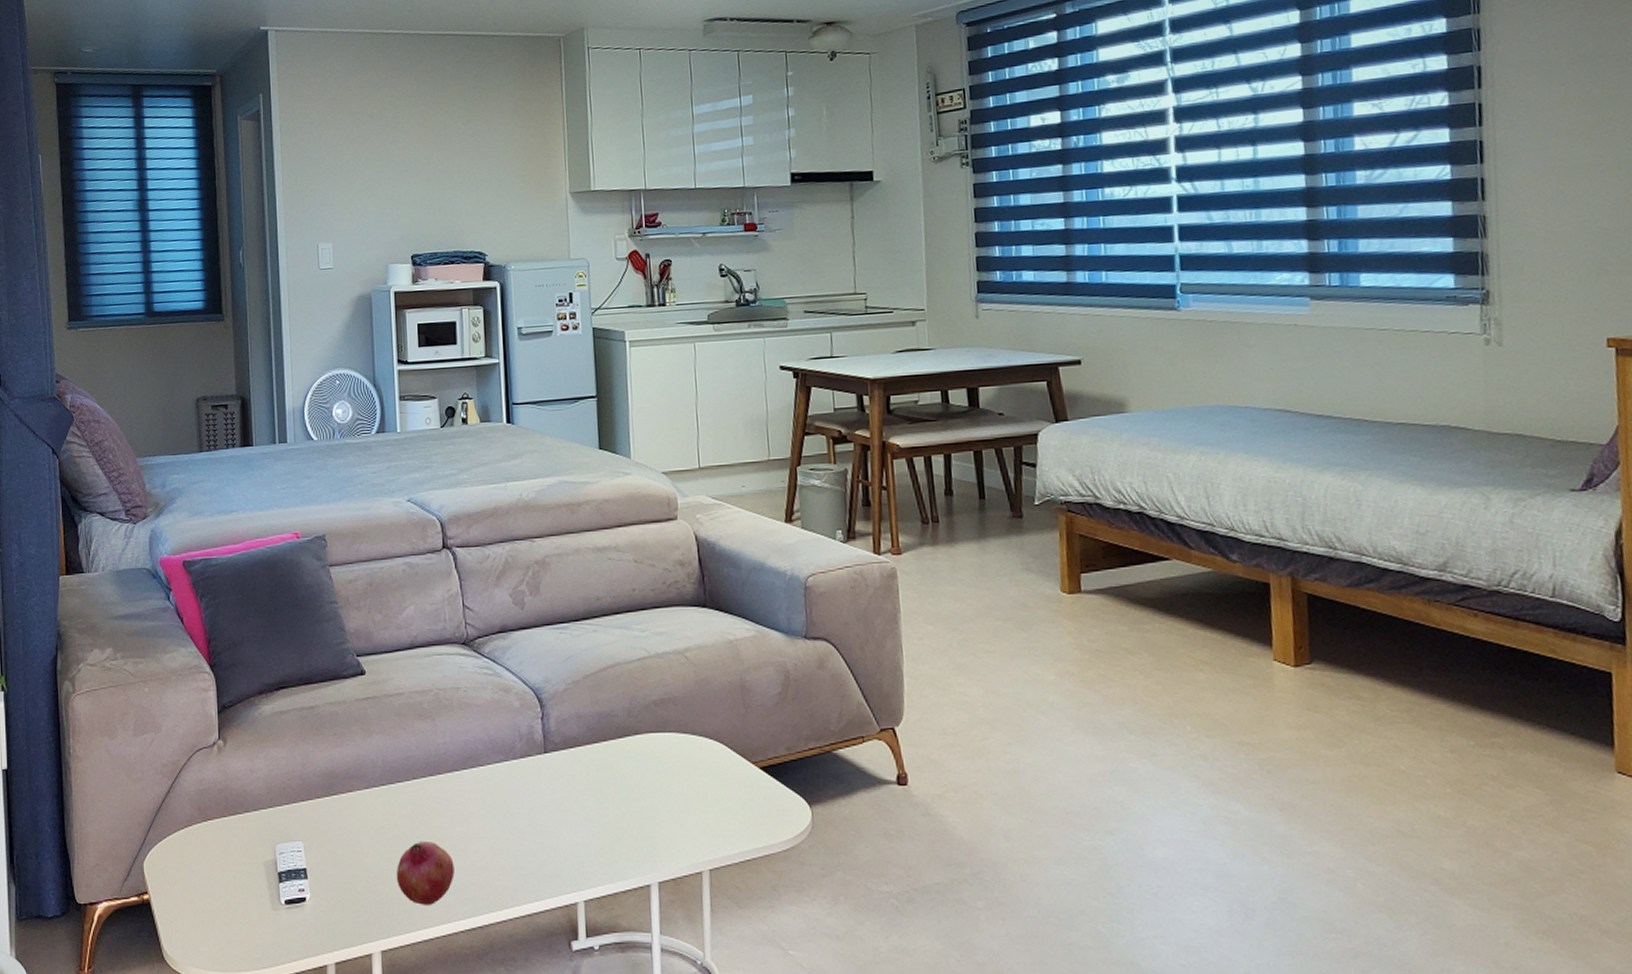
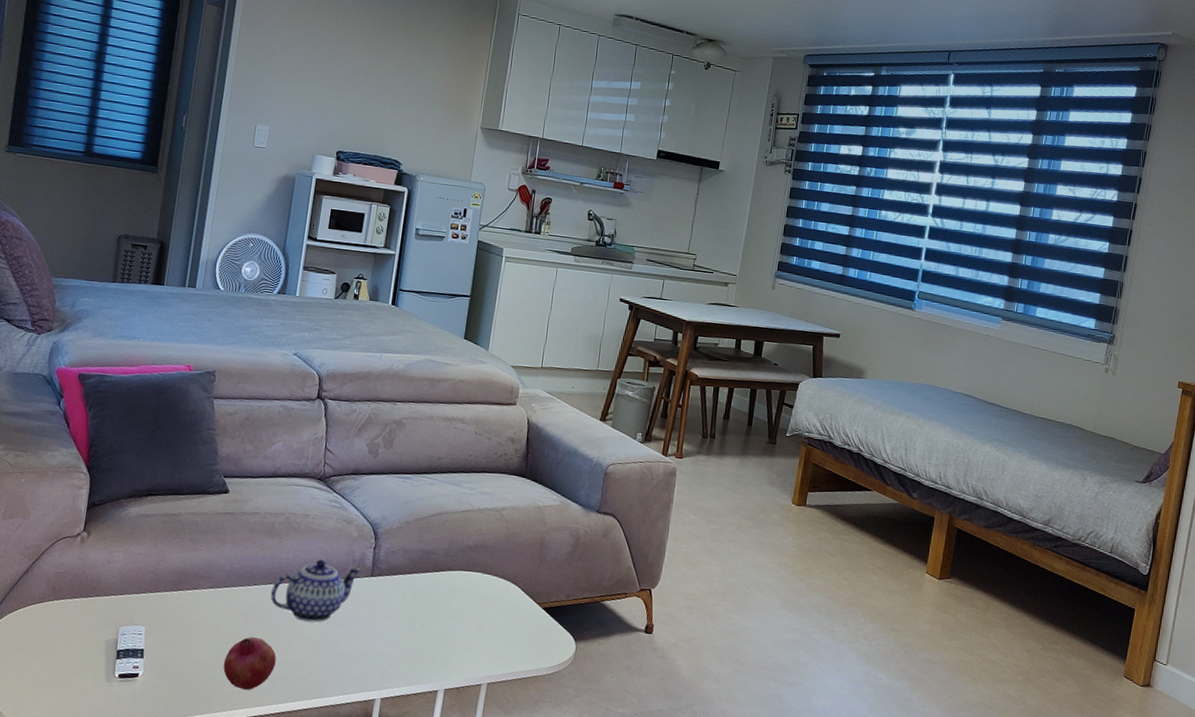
teapot: none [433,740,531,816] -> present [270,559,361,622]

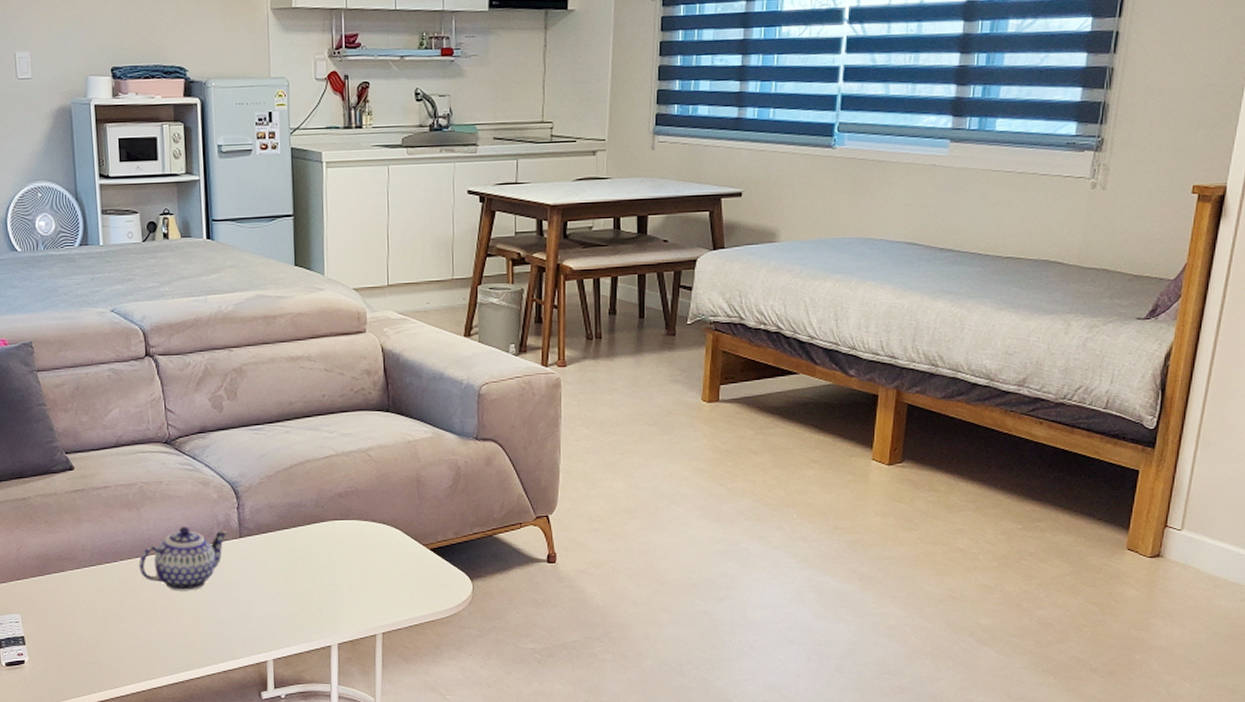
fruit: present [223,636,277,690] -> none [106,612,159,665]

